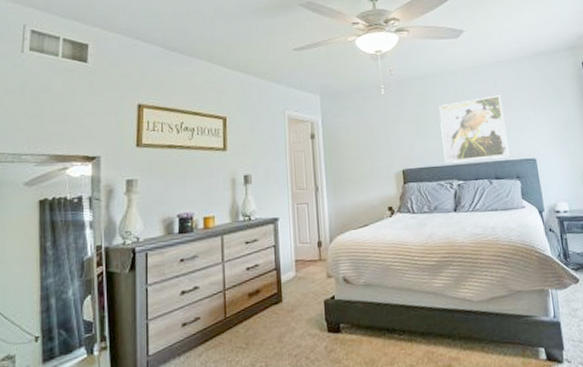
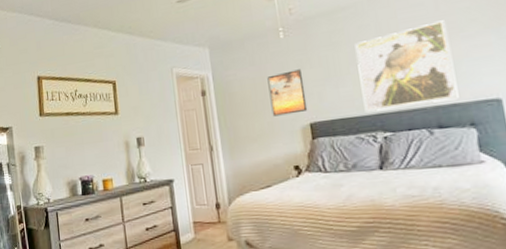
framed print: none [369,122,401,162] -> present [267,69,308,117]

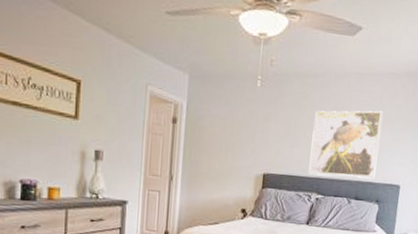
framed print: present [267,69,308,117] -> none [234,120,268,162]

